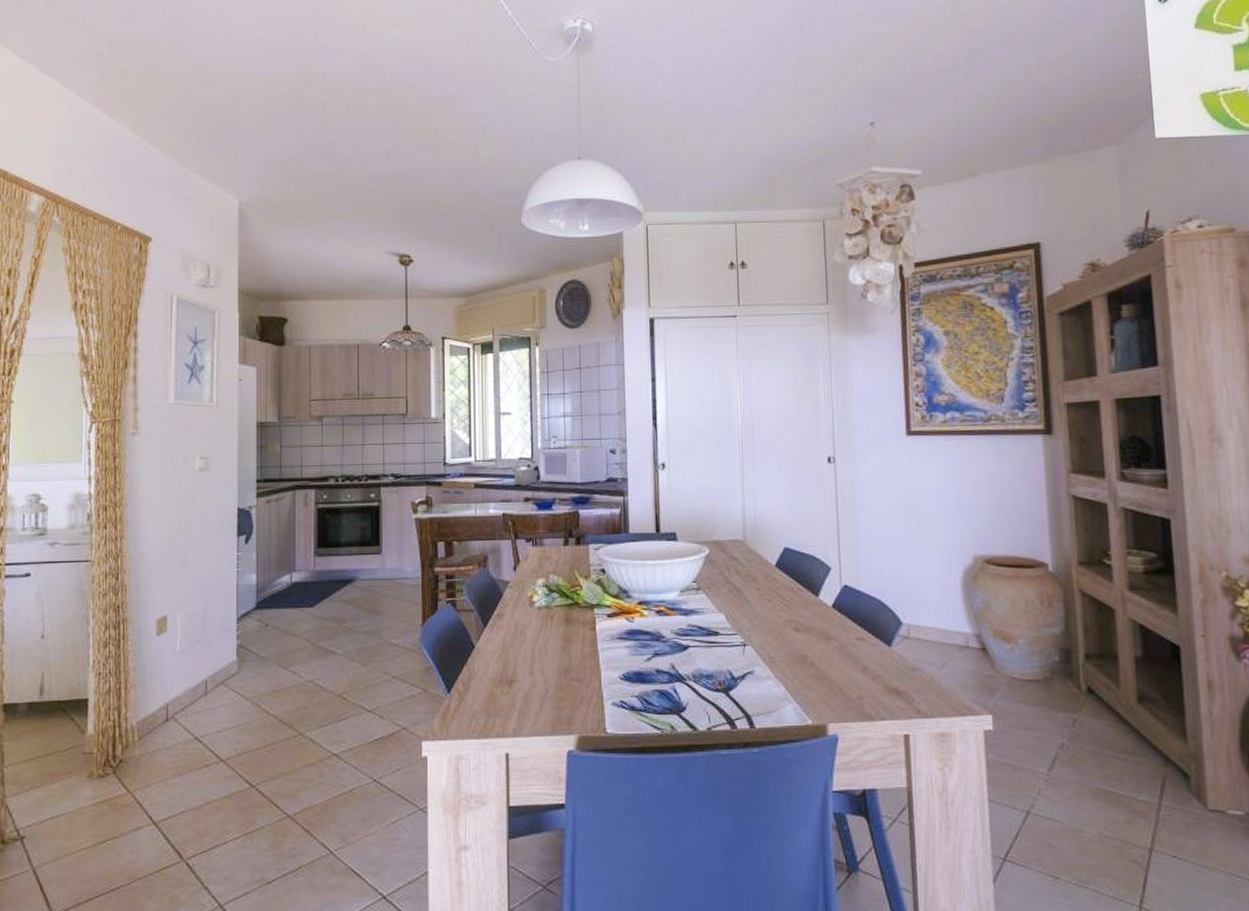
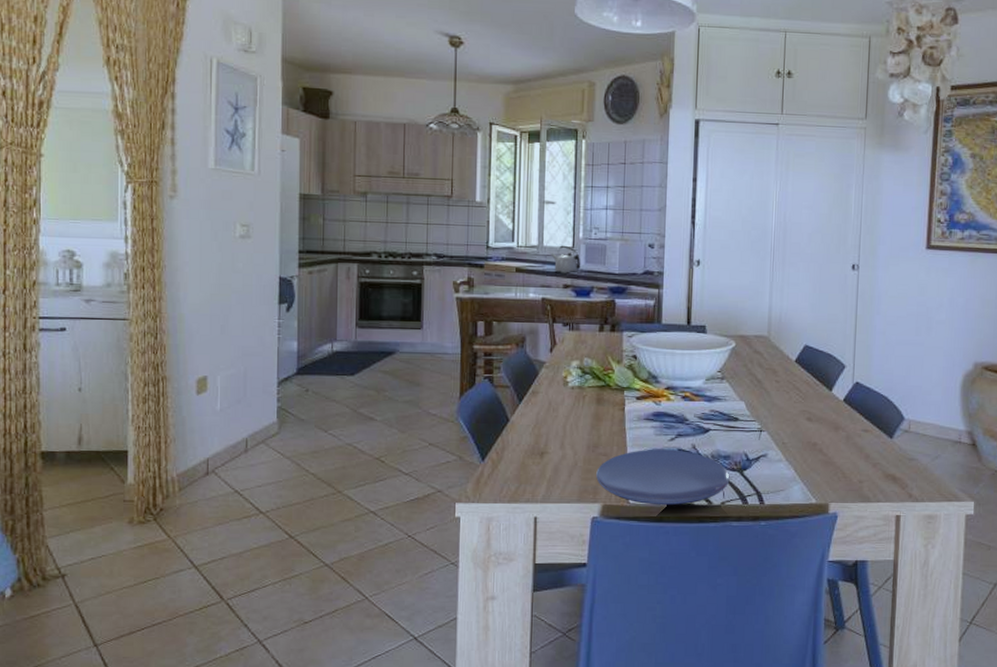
plate: none [569,670,715,735] -> present [596,449,730,506]

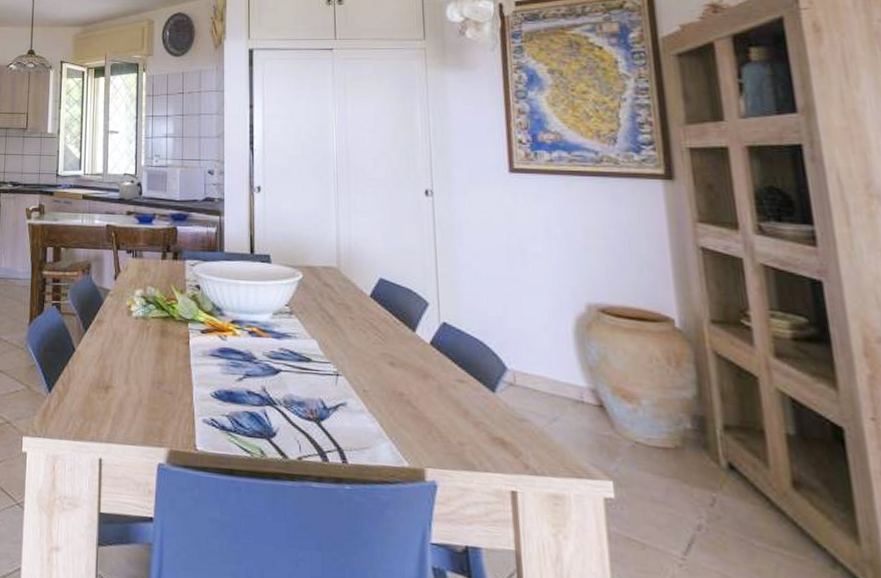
plate: present [596,449,730,506] -> none [162,389,306,457]

